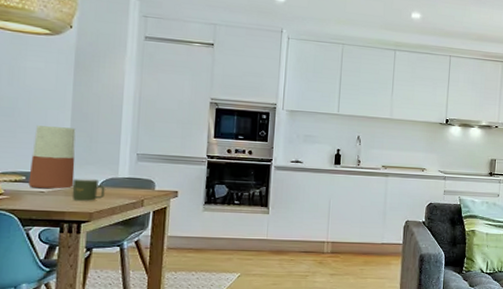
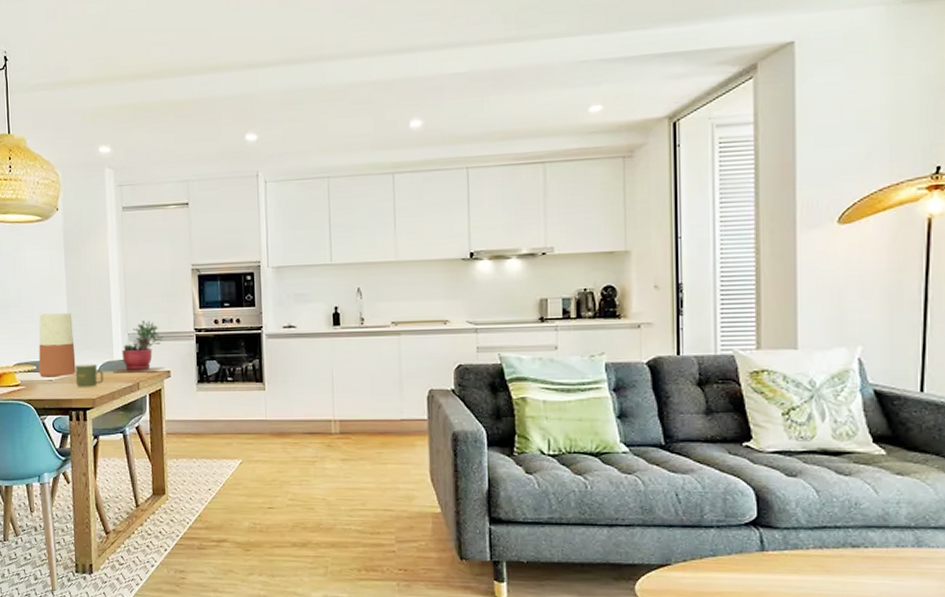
succulent plant: none [116,143,176,192] -> present [113,321,165,373]

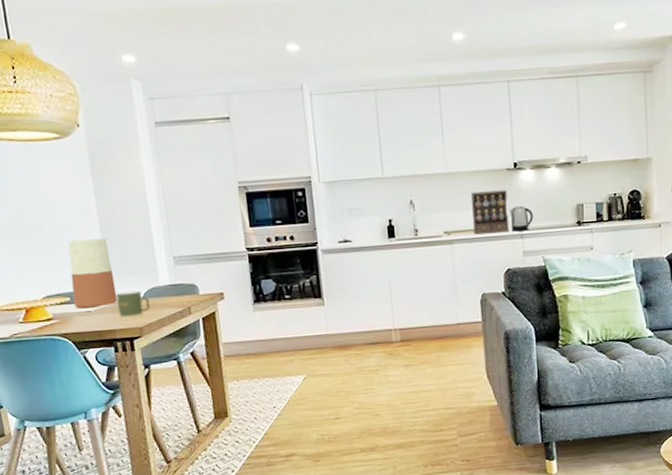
succulent plant: present [113,321,165,373] -> none [160,242,217,299]
spice rack: none [422,280,462,327] -> present [471,190,510,235]
kettle: none [463,297,489,325] -> present [509,205,533,232]

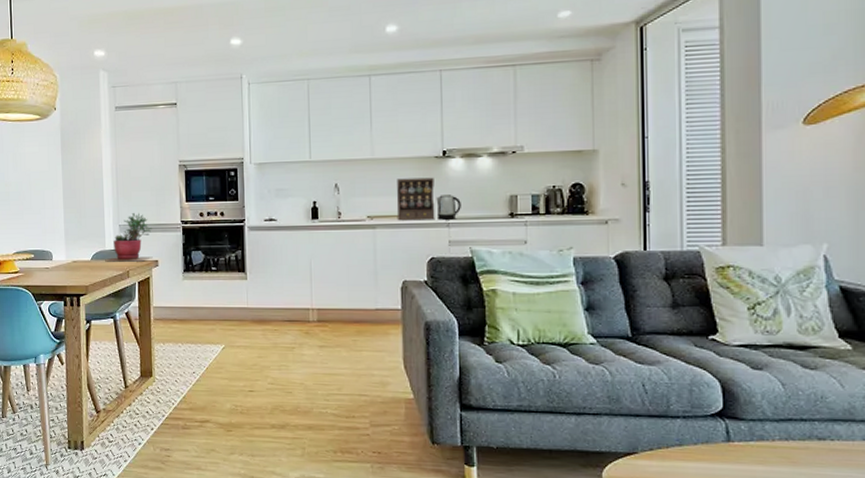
vase: present [68,238,118,309] -> none [36,205,71,265]
mug: present [115,290,150,318] -> none [69,252,96,276]
succulent plant: none [160,242,217,299] -> present [105,213,153,262]

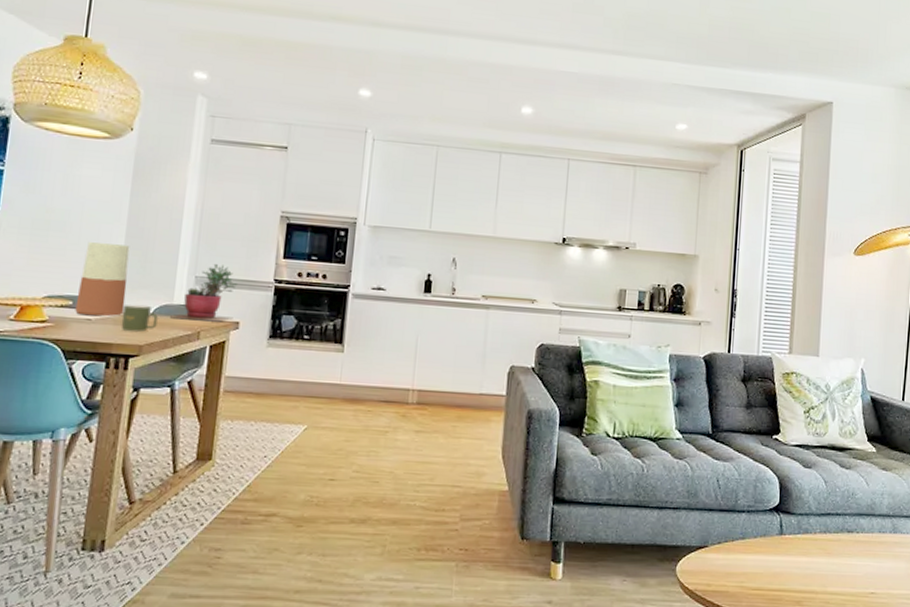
vase: none [36,205,71,265] -> present [75,242,130,317]
mug: none [69,252,96,276] -> present [121,304,158,333]
spice rack: present [396,177,435,221] -> none [511,260,552,306]
kettle: present [436,193,461,220] -> none [550,281,575,308]

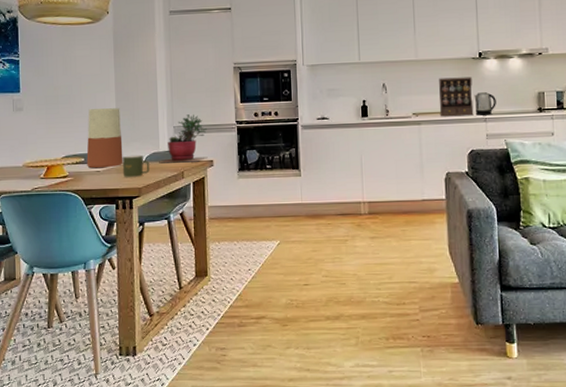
spice rack: none [511,260,552,306] -> present [439,77,474,117]
kettle: none [550,281,575,308] -> present [474,91,496,116]

